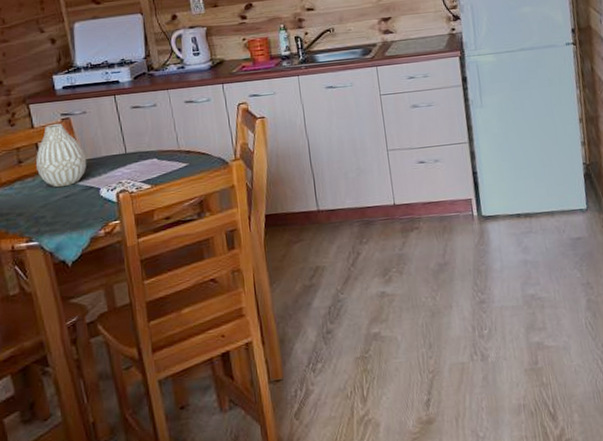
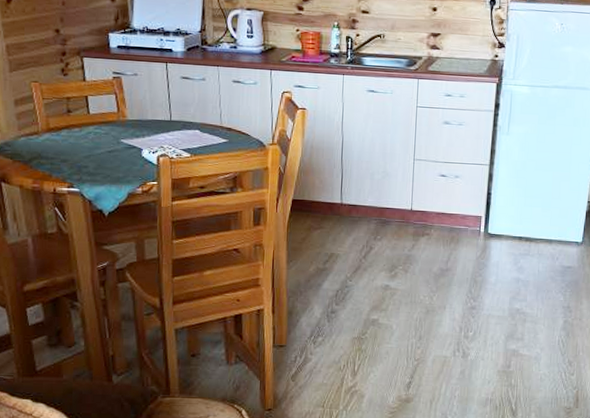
vase: present [36,124,87,188] -> none [84,81,133,142]

